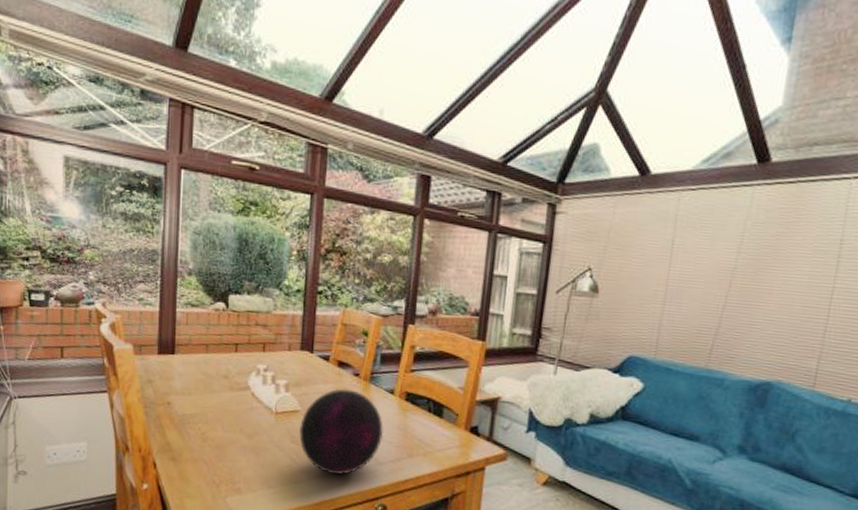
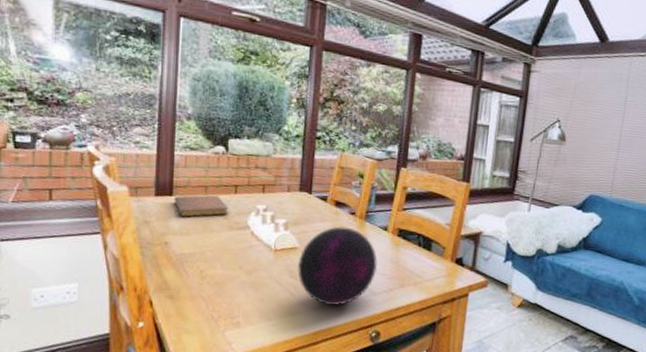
notebook: none [176,353,230,377] -> present [174,194,229,217]

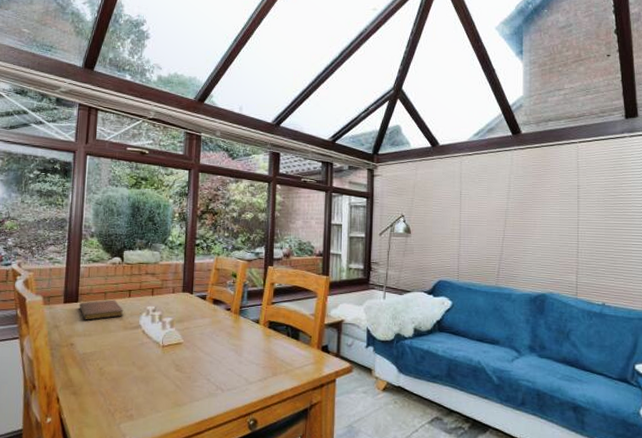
decorative orb: present [297,226,378,305] -> none [181,322,253,395]

